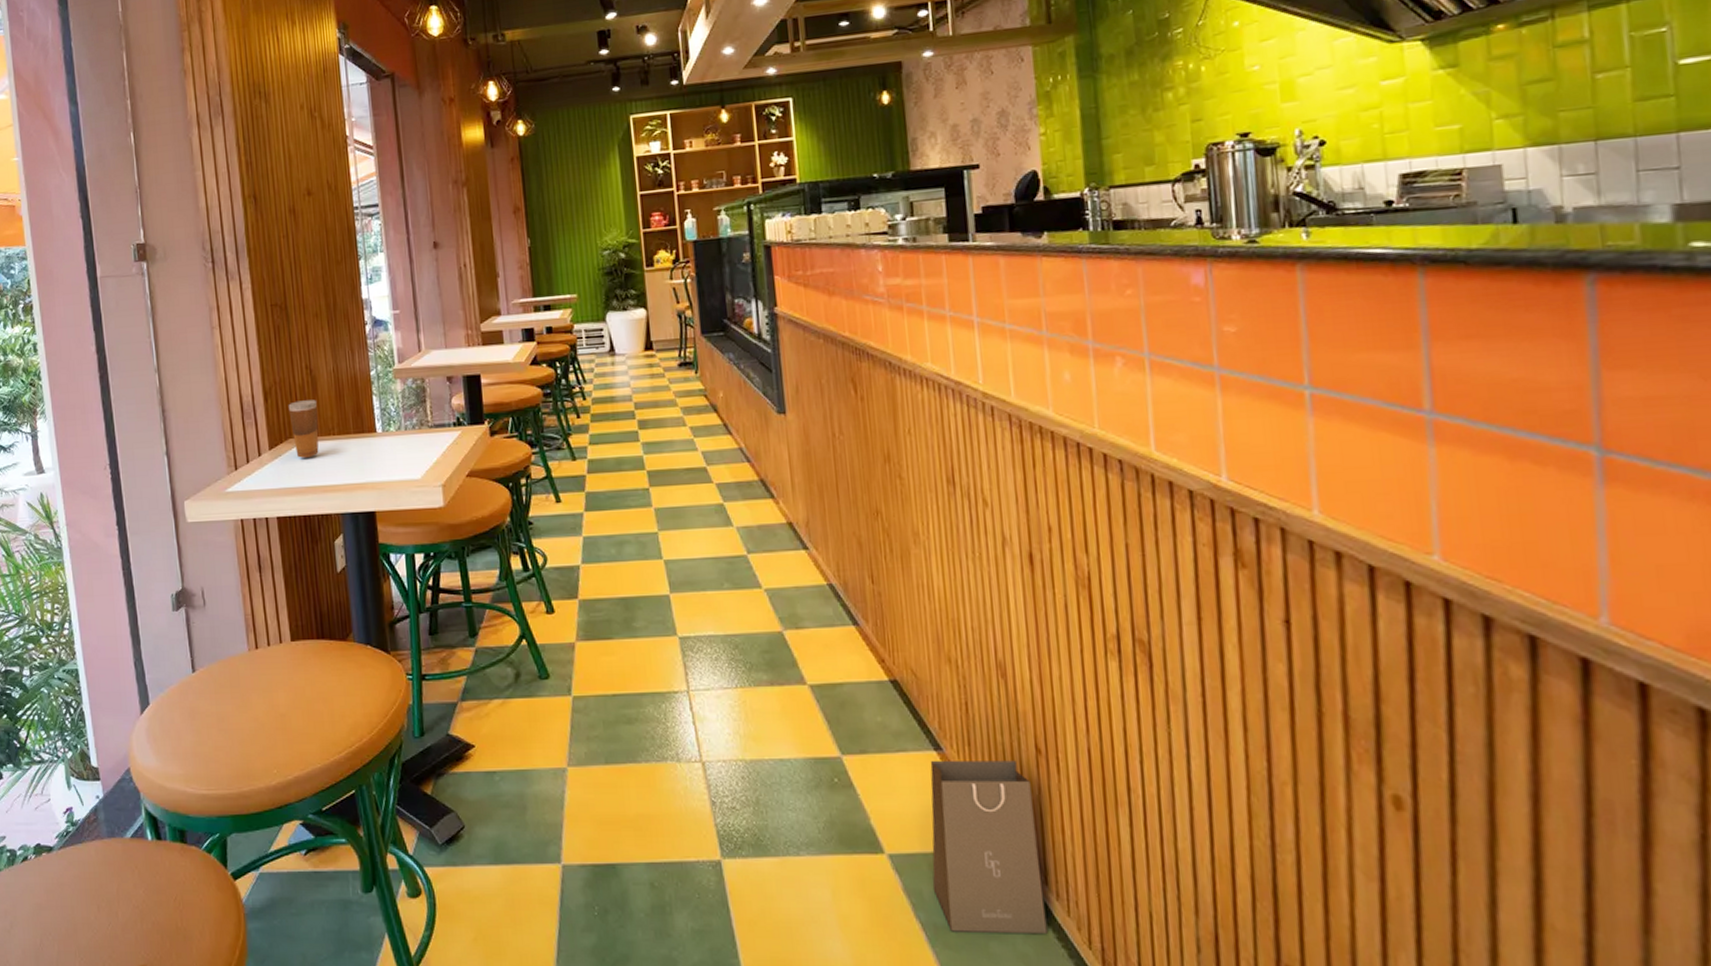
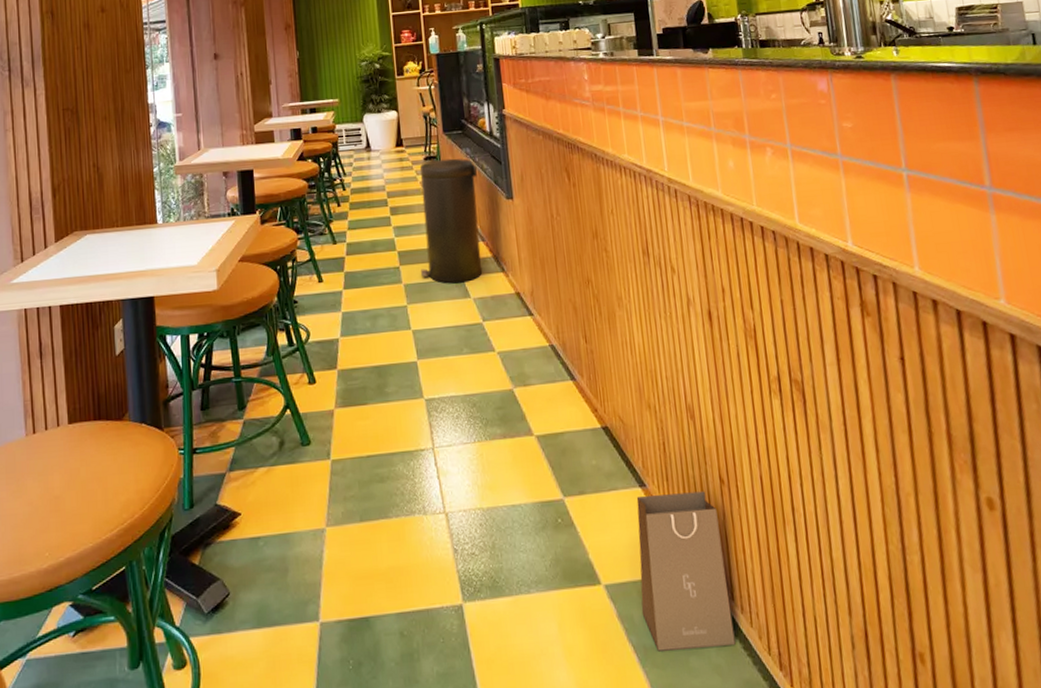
beverage cup: present [288,399,319,458] -> none [75,195,103,249]
pedal bin: none [673,365,748,510] -> present [419,158,483,284]

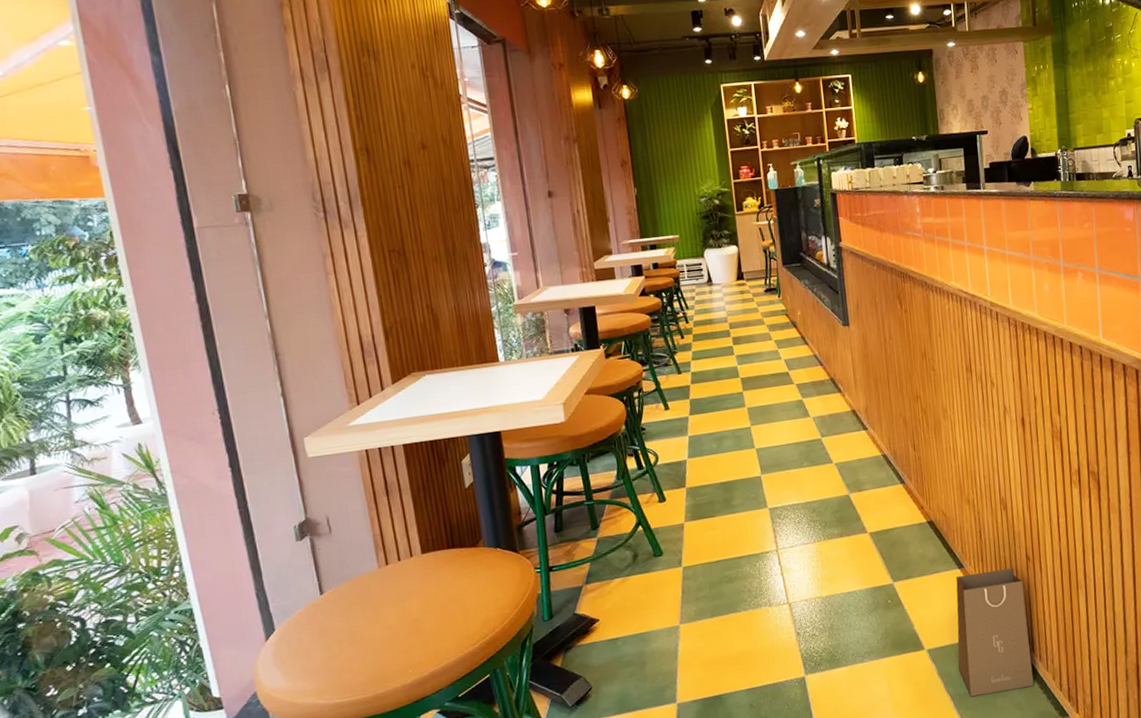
pedal bin: present [419,158,483,284] -> none [760,289,821,406]

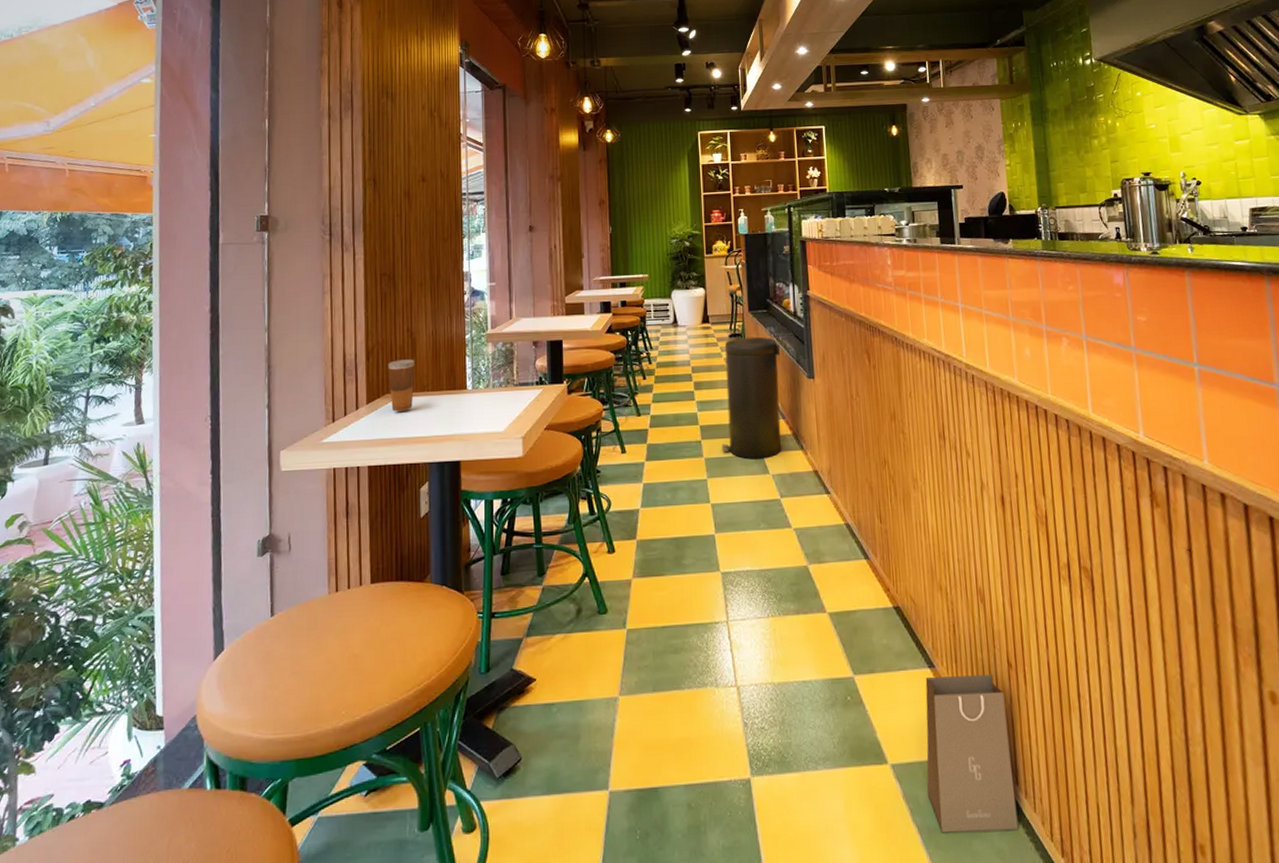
beverage cup: none [410,336,443,390] -> present [388,359,415,412]
pedal bin: none [760,289,821,406] -> present [721,336,782,460]

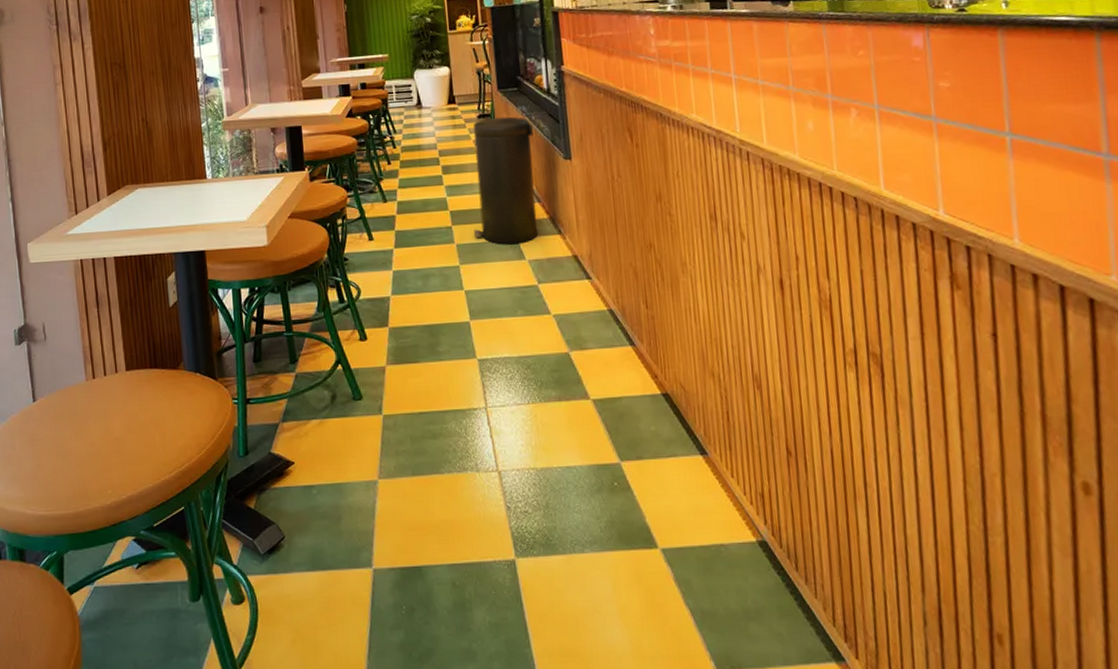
beverage cup: present [388,359,415,412] -> none [125,149,154,203]
shopping bag: present [925,674,1019,833] -> none [697,462,798,616]

